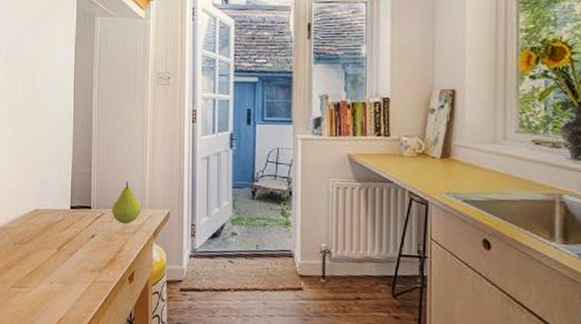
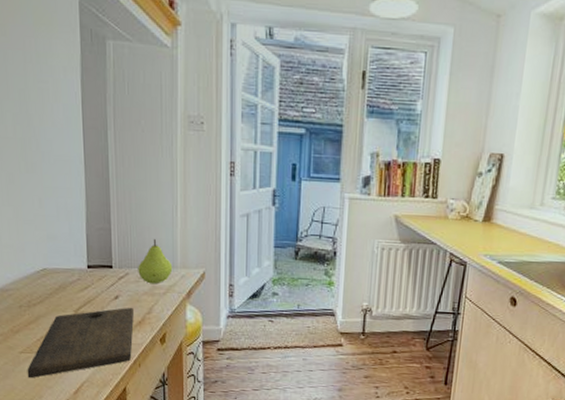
cutting board: none [15,245,107,313] -> present [27,307,134,379]

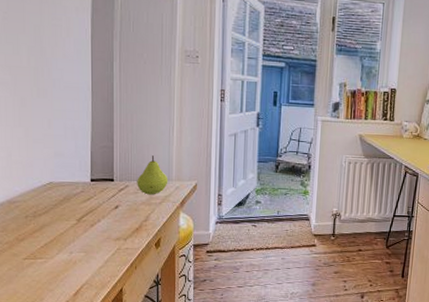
cutting board: present [27,307,134,379] -> none [30,215,132,283]

